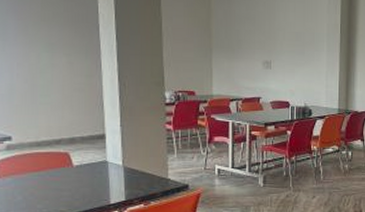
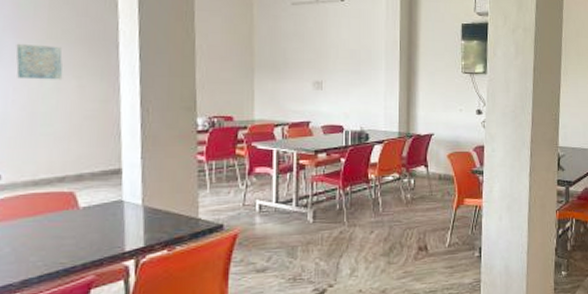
wall art: none [17,25,56,57] -> present [16,43,63,80]

